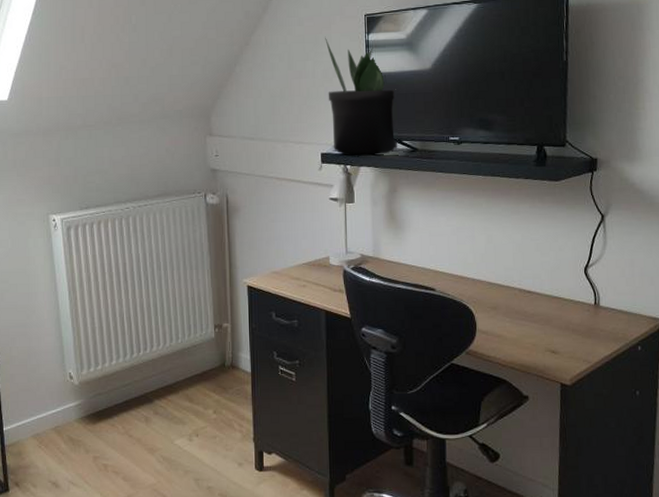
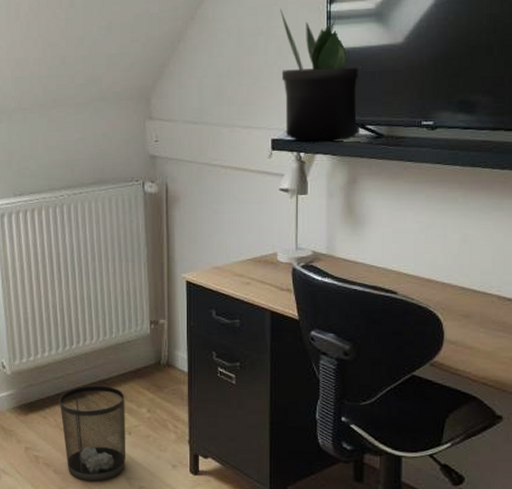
waste bin: none [127,390,193,486] -> present [59,385,125,482]

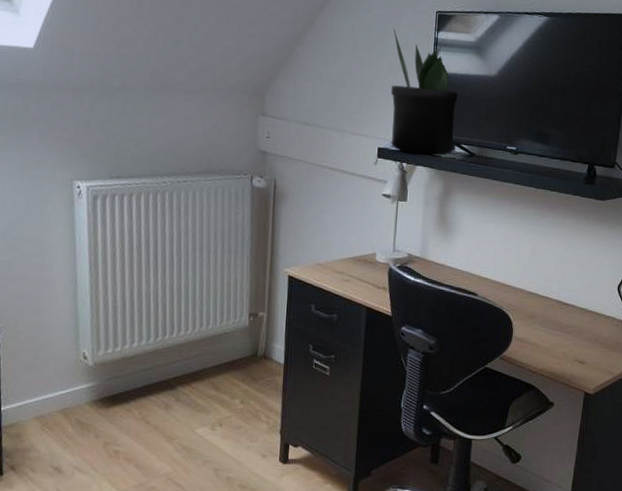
waste bin: present [59,385,125,482] -> none [146,377,218,475]

